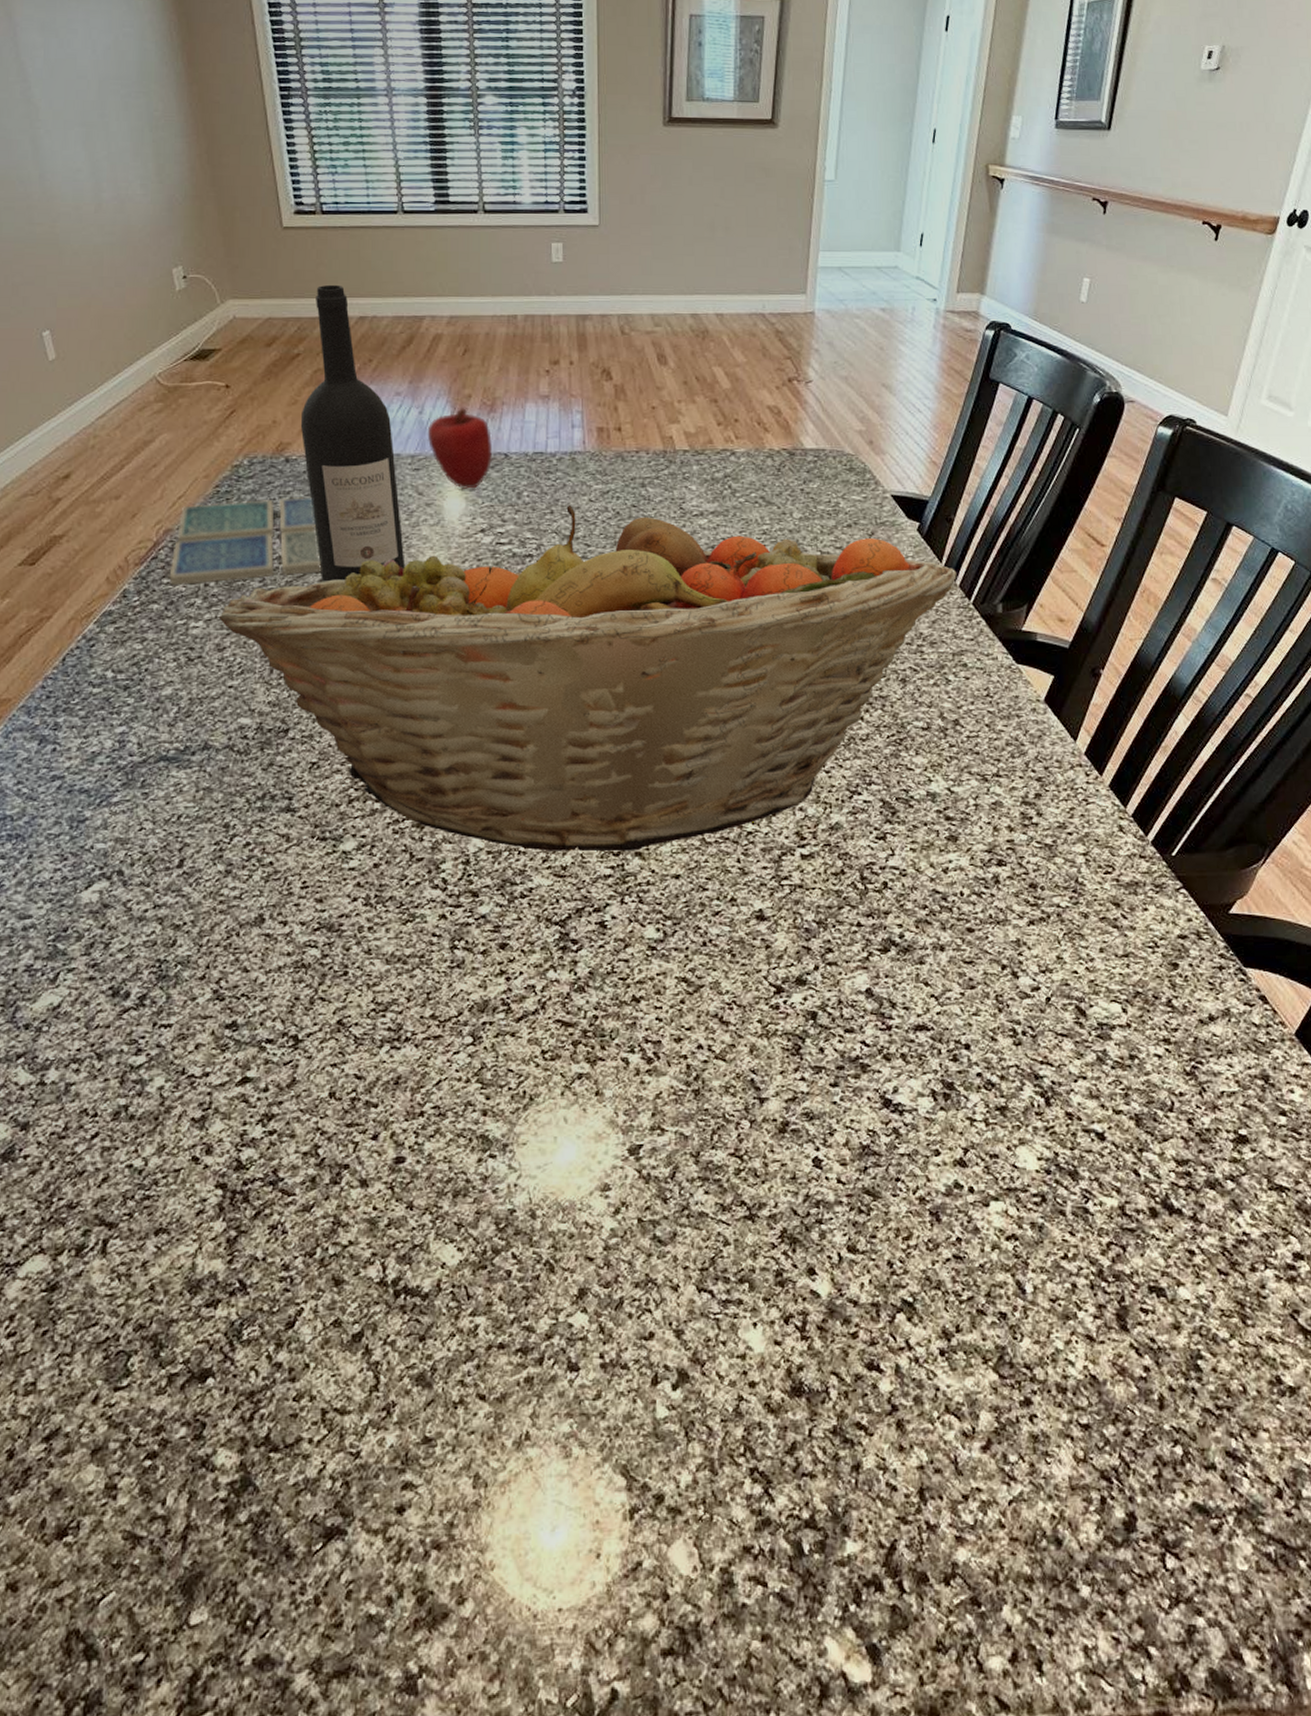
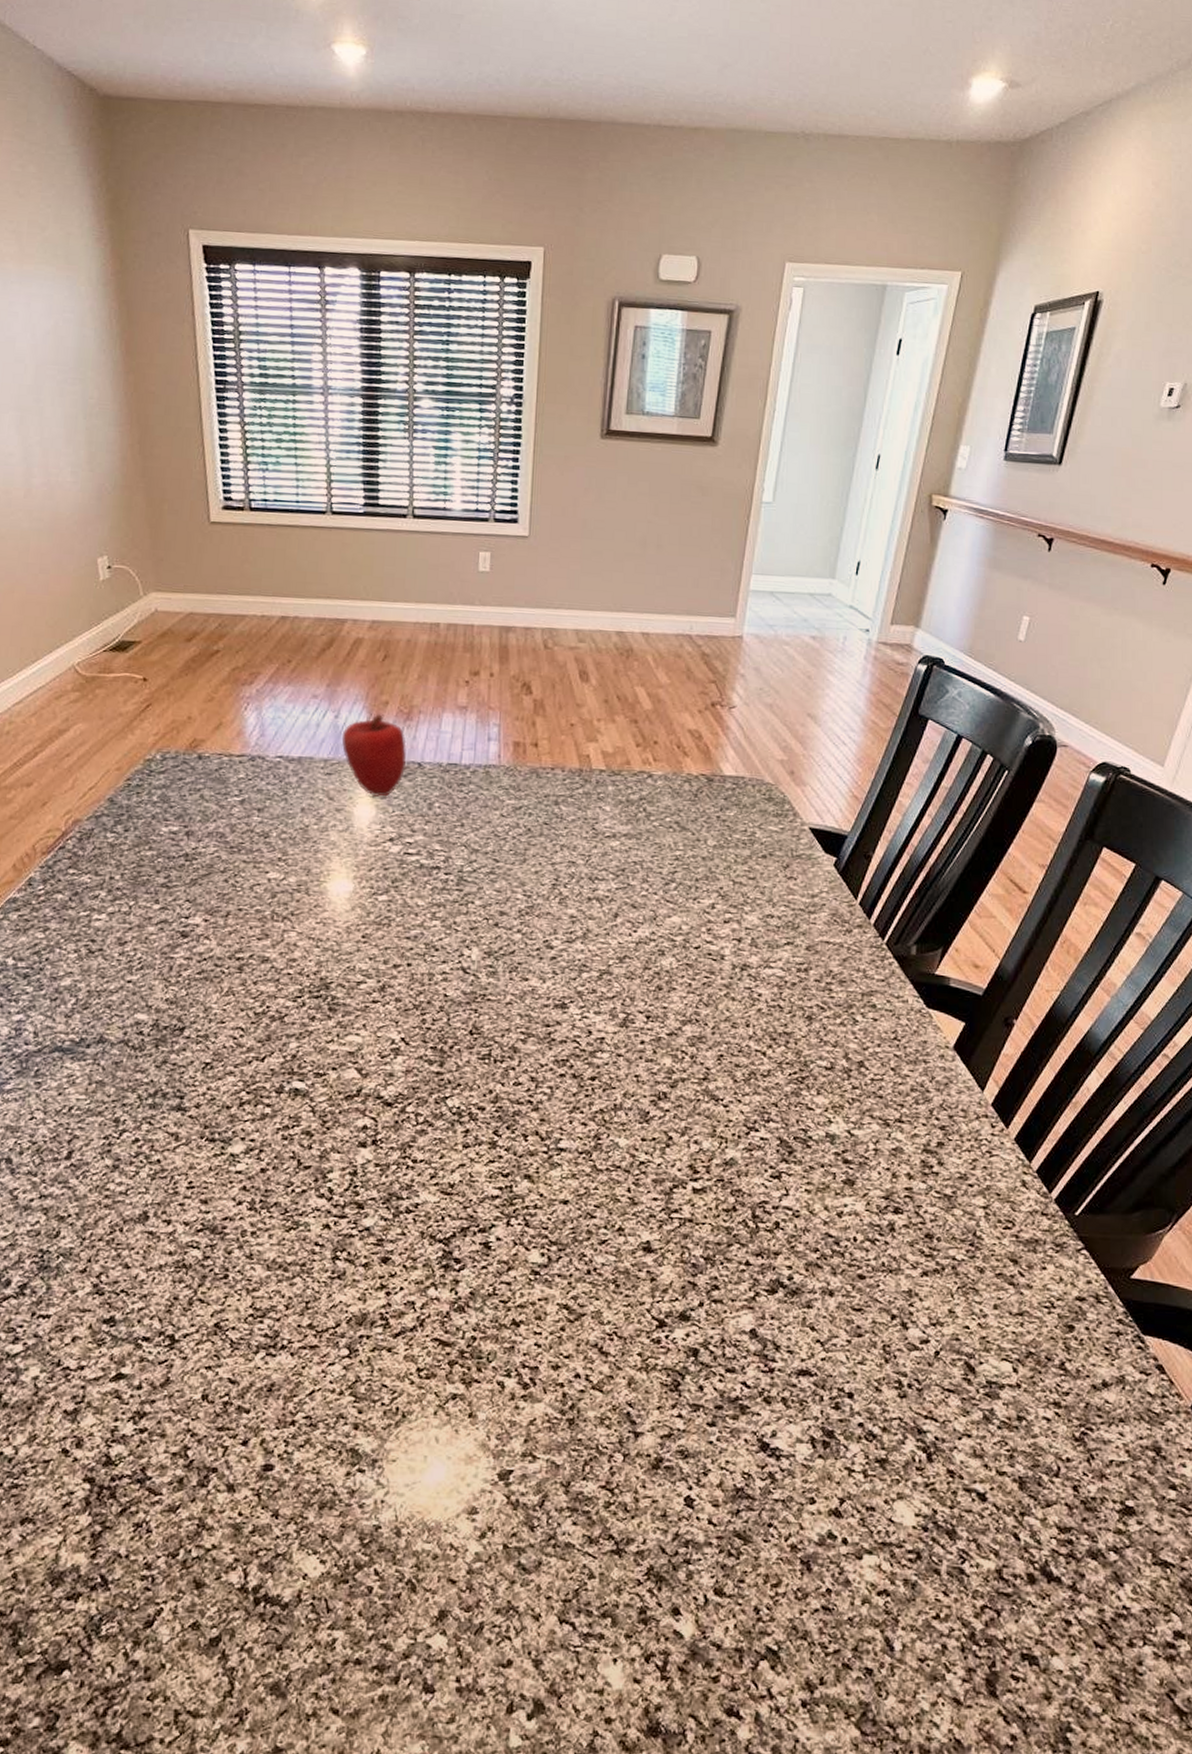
drink coaster: present [169,497,322,586] -> none [74,795,228,877]
fruit basket: present [218,504,957,852] -> none [121,818,872,1173]
wine bottle: present [300,284,405,582] -> none [215,582,312,882]

